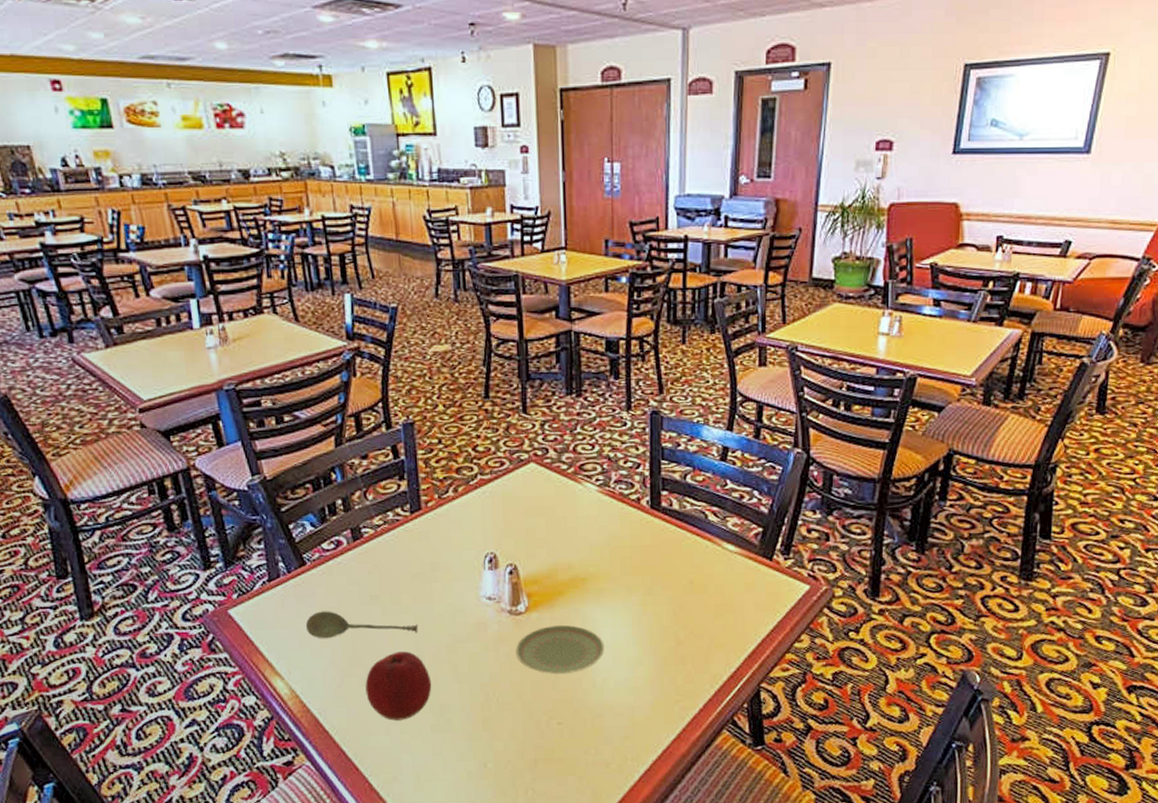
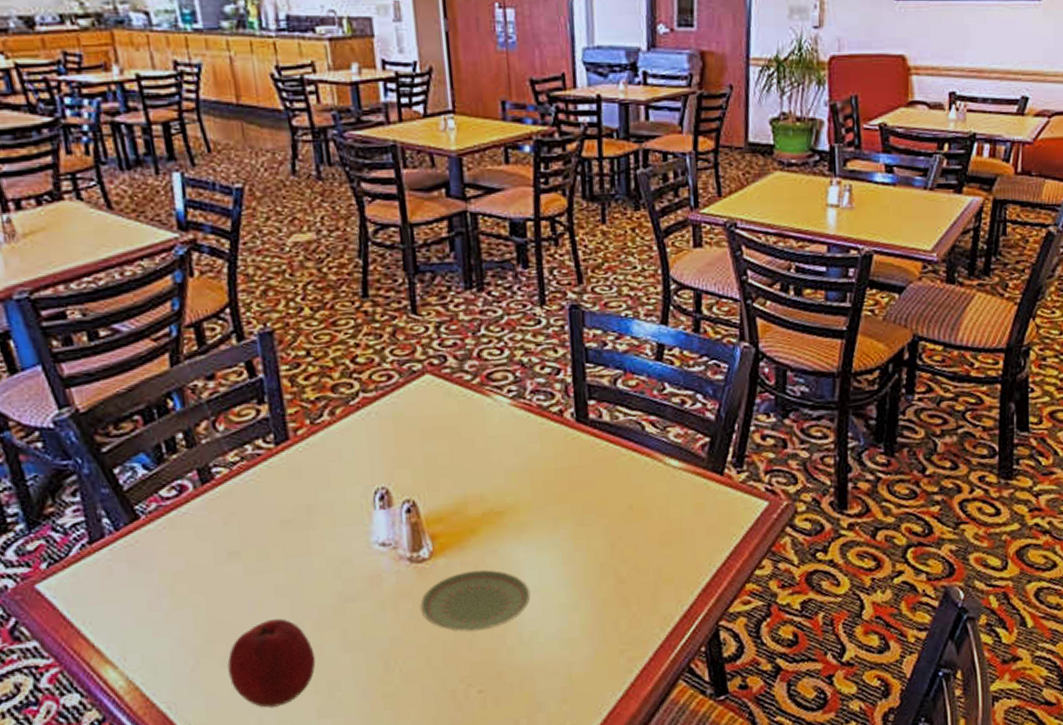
soupspoon: present [305,611,418,638] -> none [143,575,294,612]

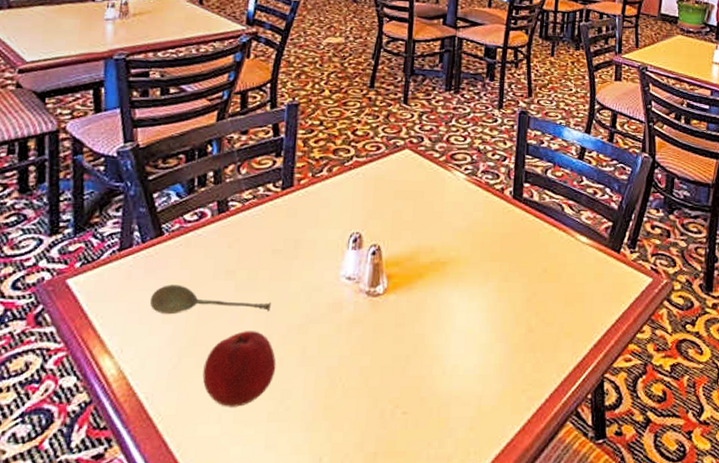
soupspoon: none [143,575,294,612] -> present [149,284,271,313]
plate: present [420,570,531,632] -> none [368,308,458,360]

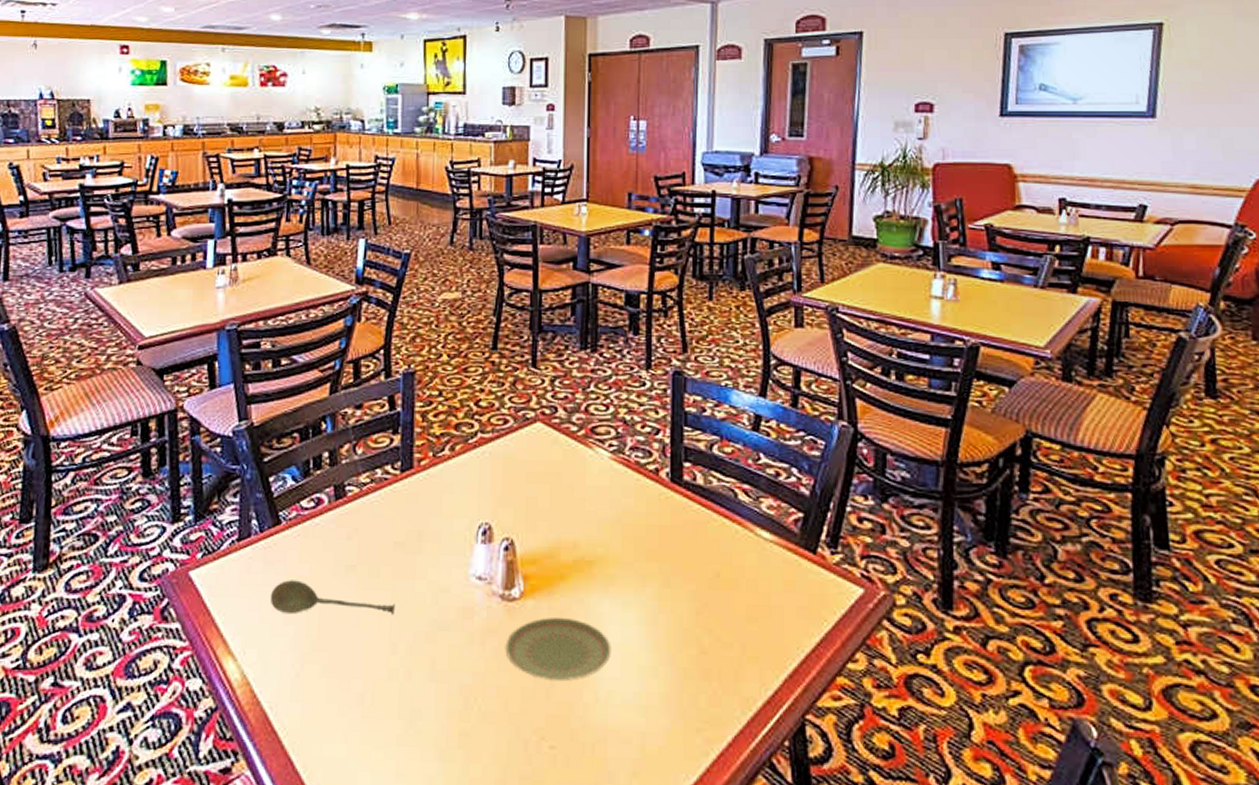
apple: present [202,331,277,407] -> none [326,636,404,726]
plate: none [368,308,458,360] -> present [505,616,612,682]

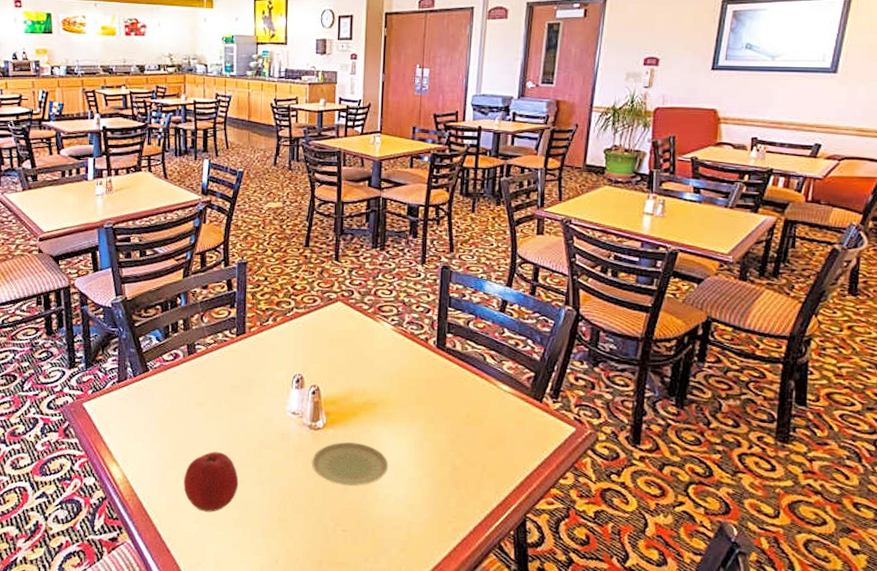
soupspoon: present [270,580,395,615] -> none [142,411,232,437]
apple: none [326,636,404,726] -> present [183,452,239,512]

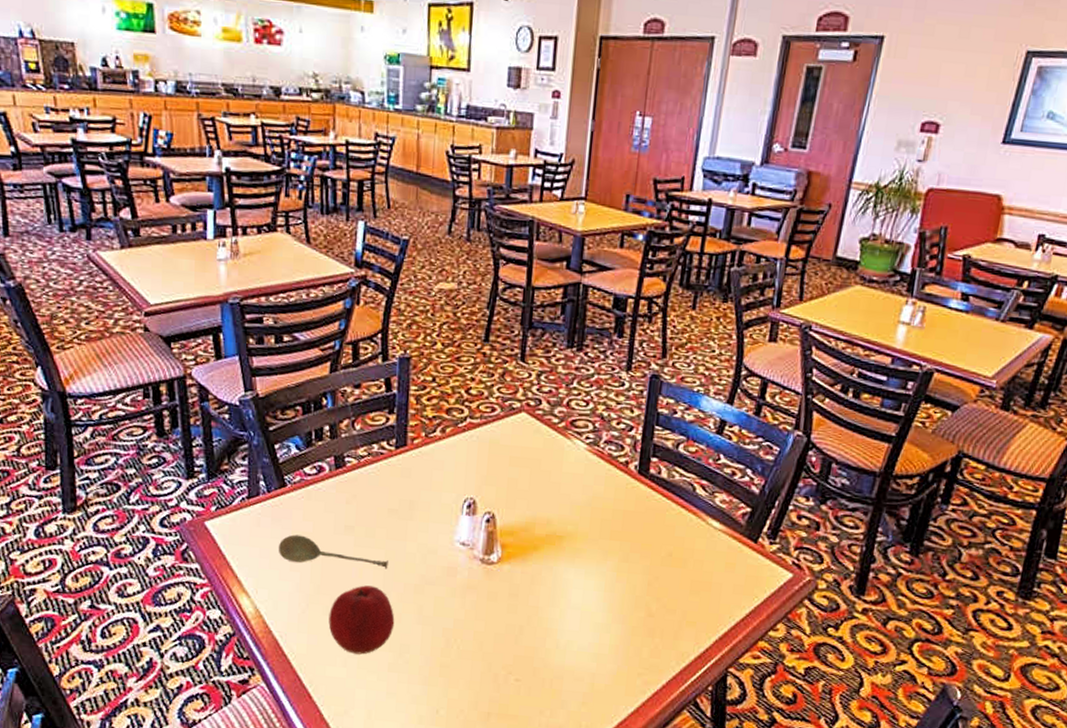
soupspoon: none [142,411,232,437] -> present [278,534,388,569]
plate: present [312,441,389,486] -> none [482,579,573,631]

